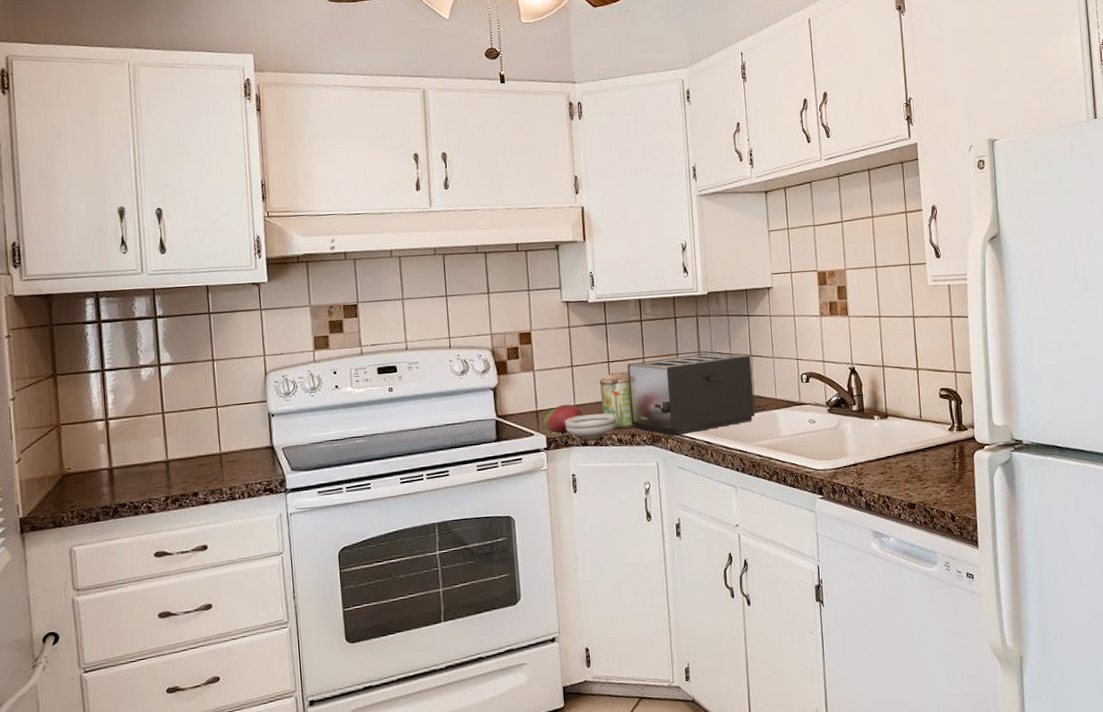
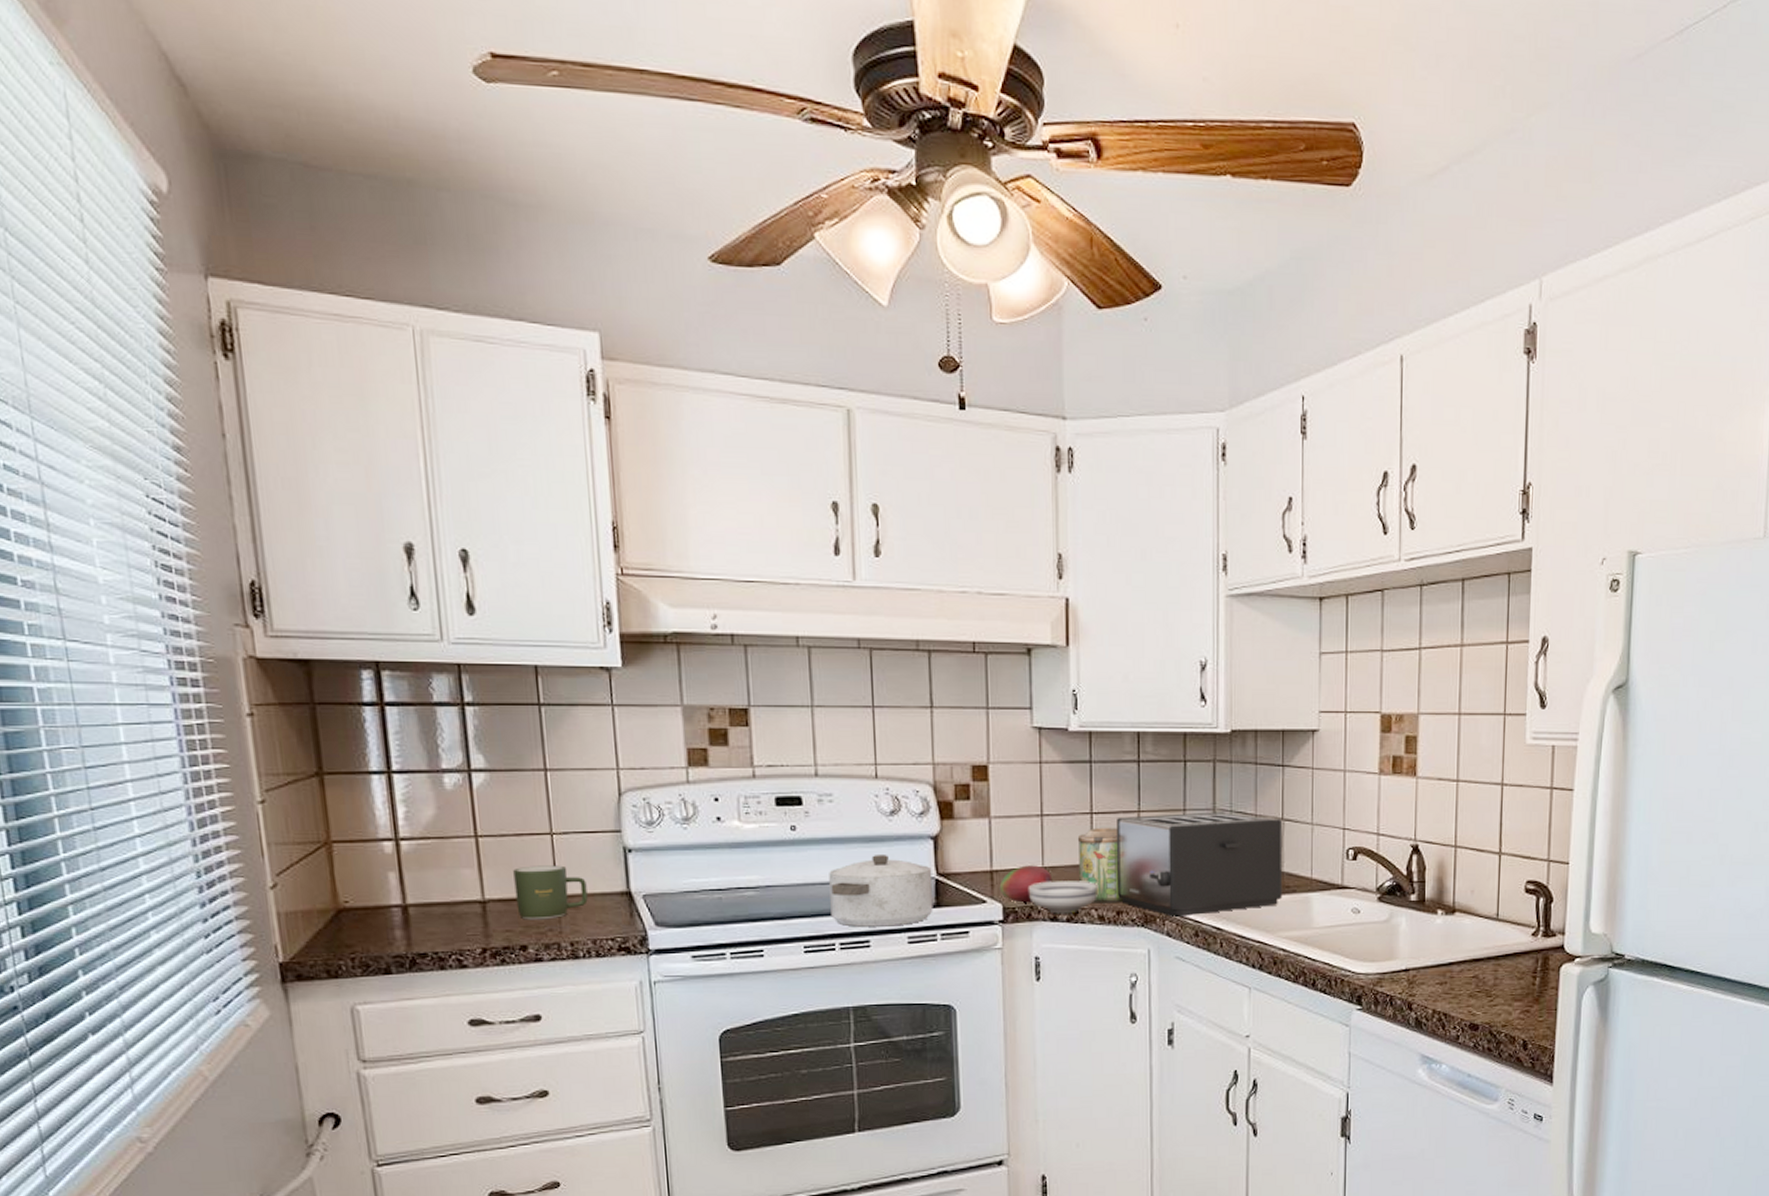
mug: none [189,430,242,473] -> present [513,865,588,920]
cooking pot: none [417,404,495,461] -> present [829,855,933,927]

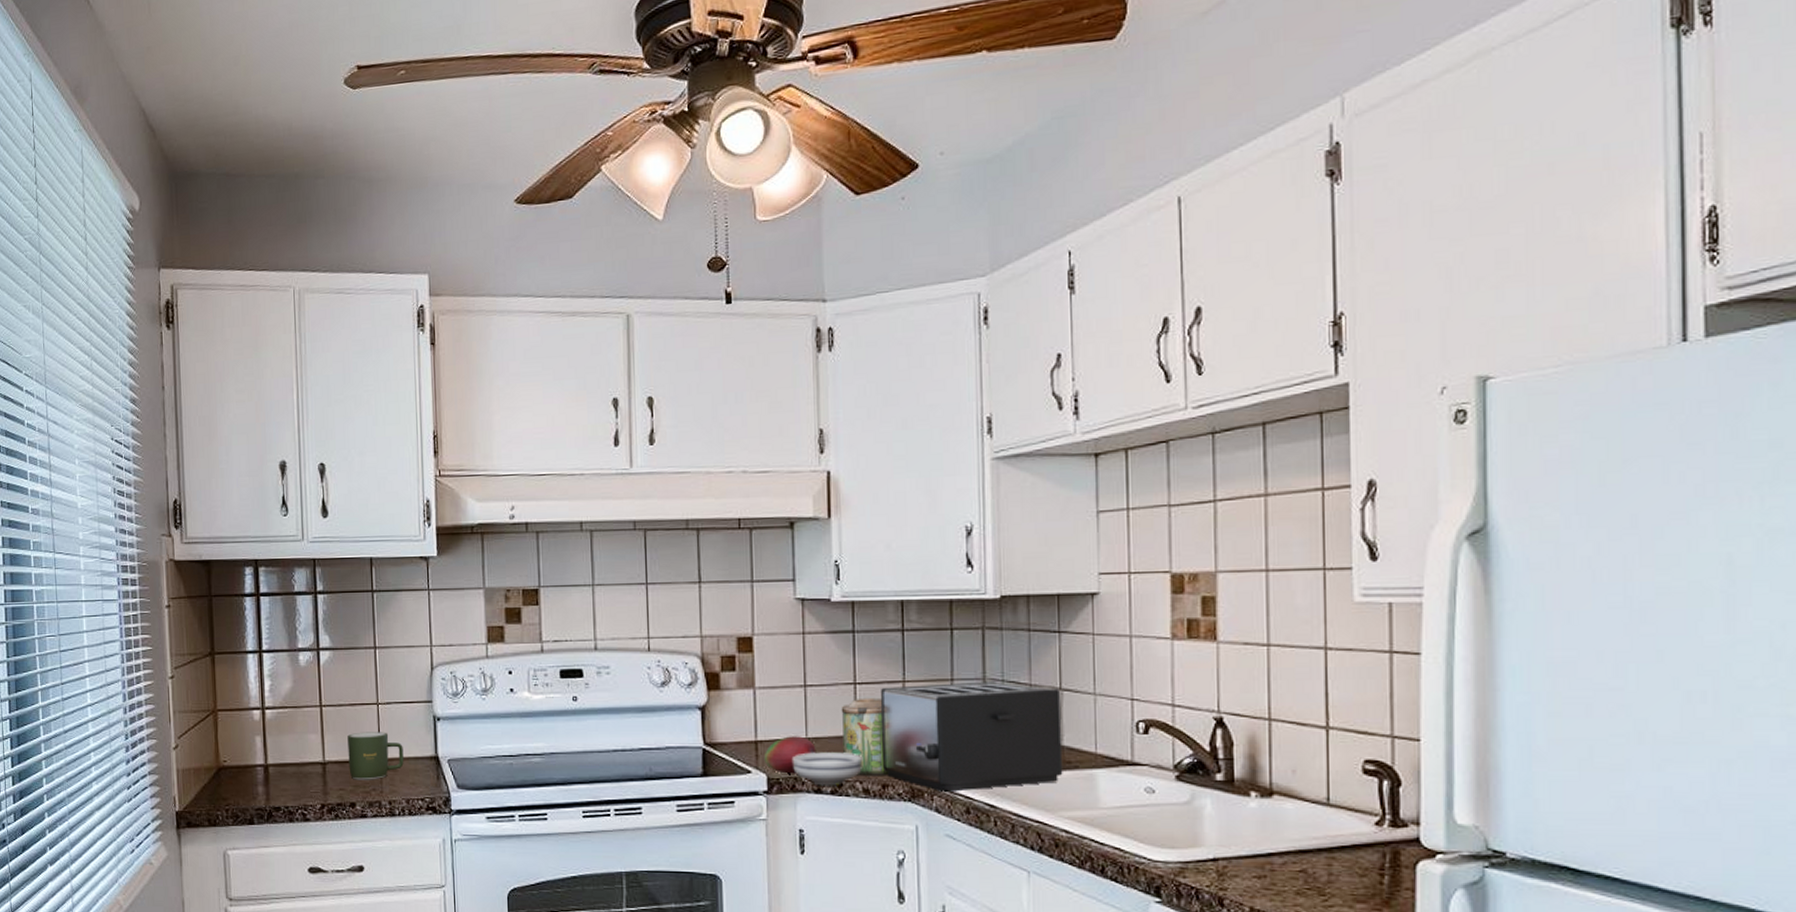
cooking pot: present [829,855,933,927] -> none [605,724,701,794]

